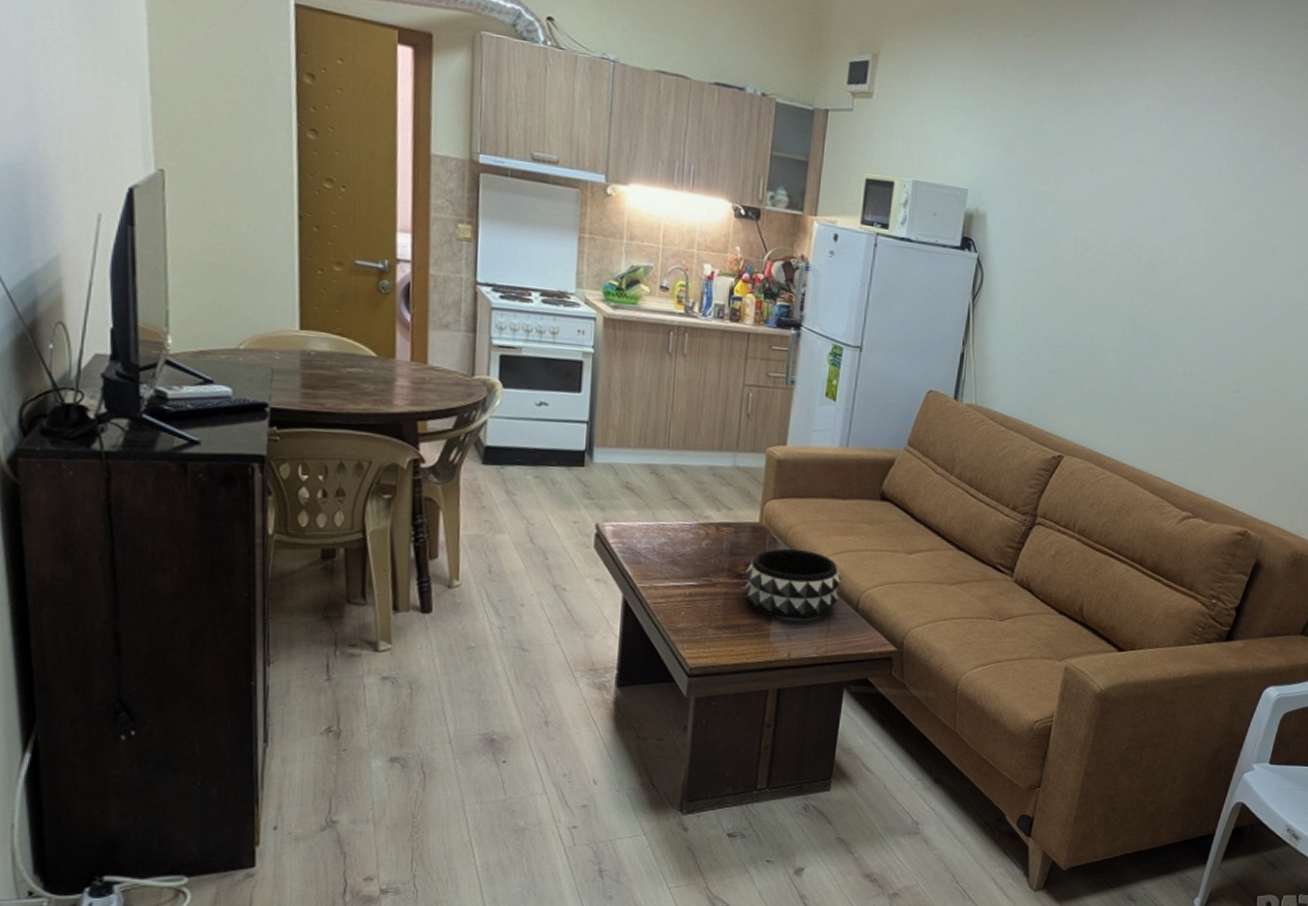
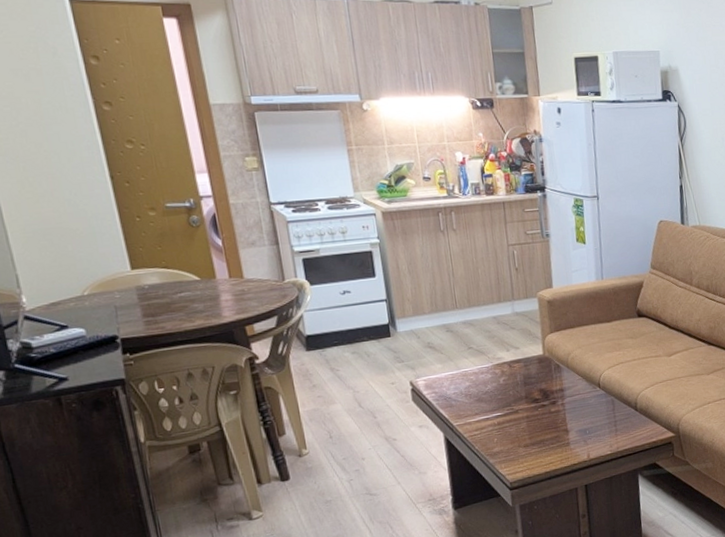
decorative bowl: present [743,548,842,620] -> none [539,369,620,429]

